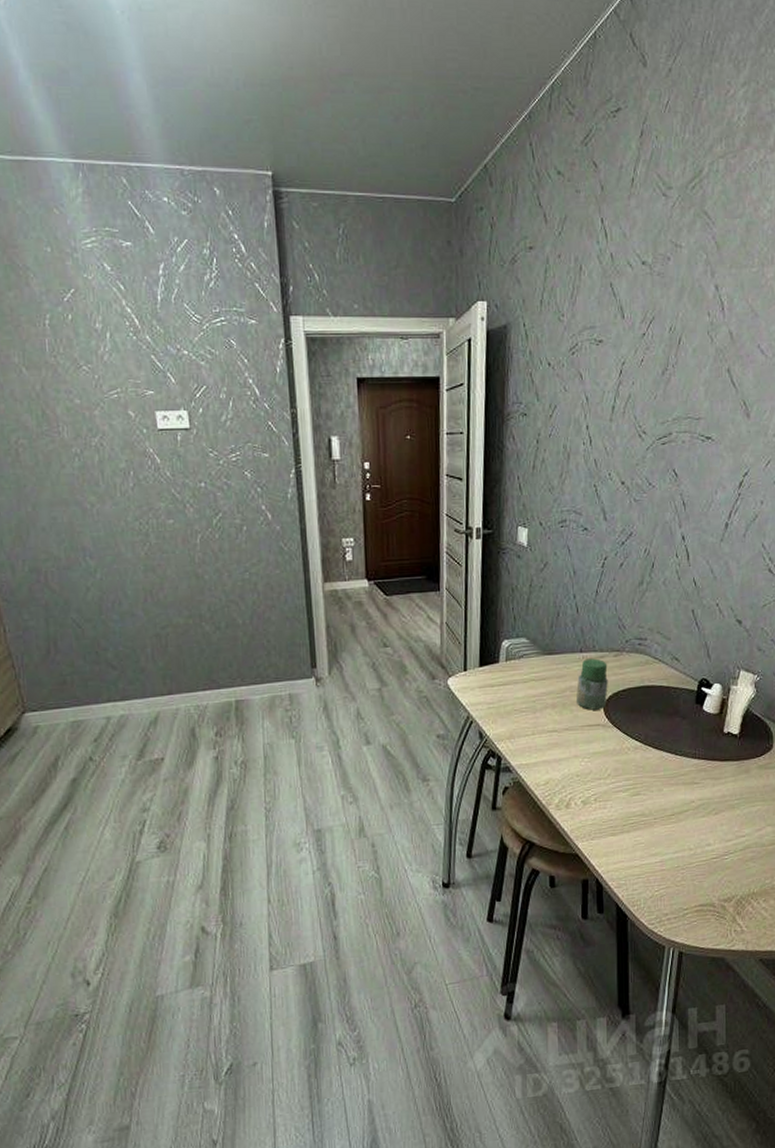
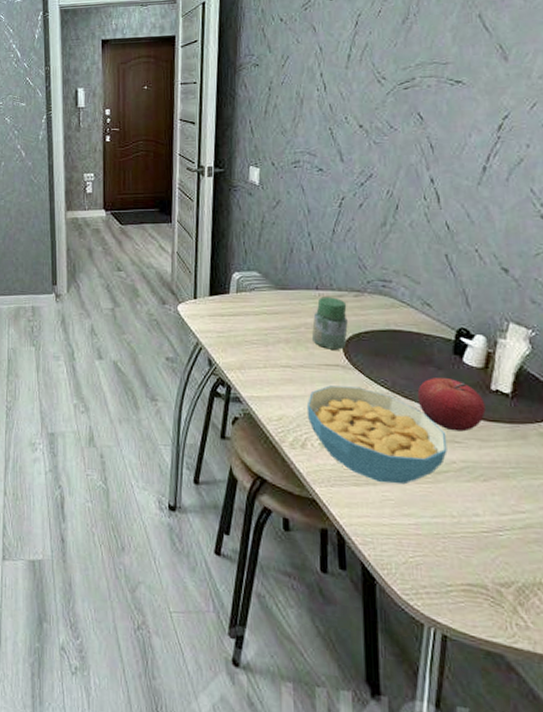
cereal bowl: none [571,743,688,830] -> present [306,385,447,485]
fruit: none [665,726,719,774] -> present [417,378,486,432]

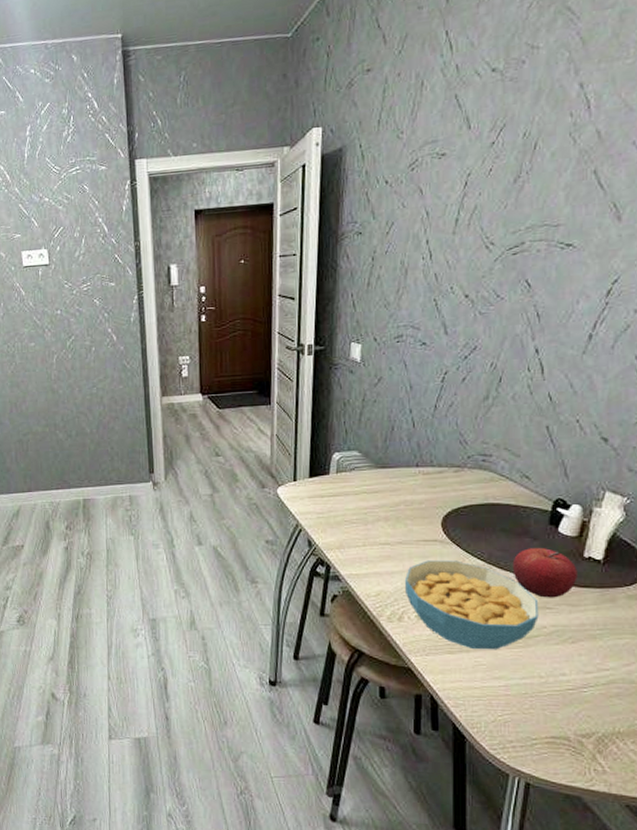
jar: present [312,297,348,350] -> none [412,473,447,525]

